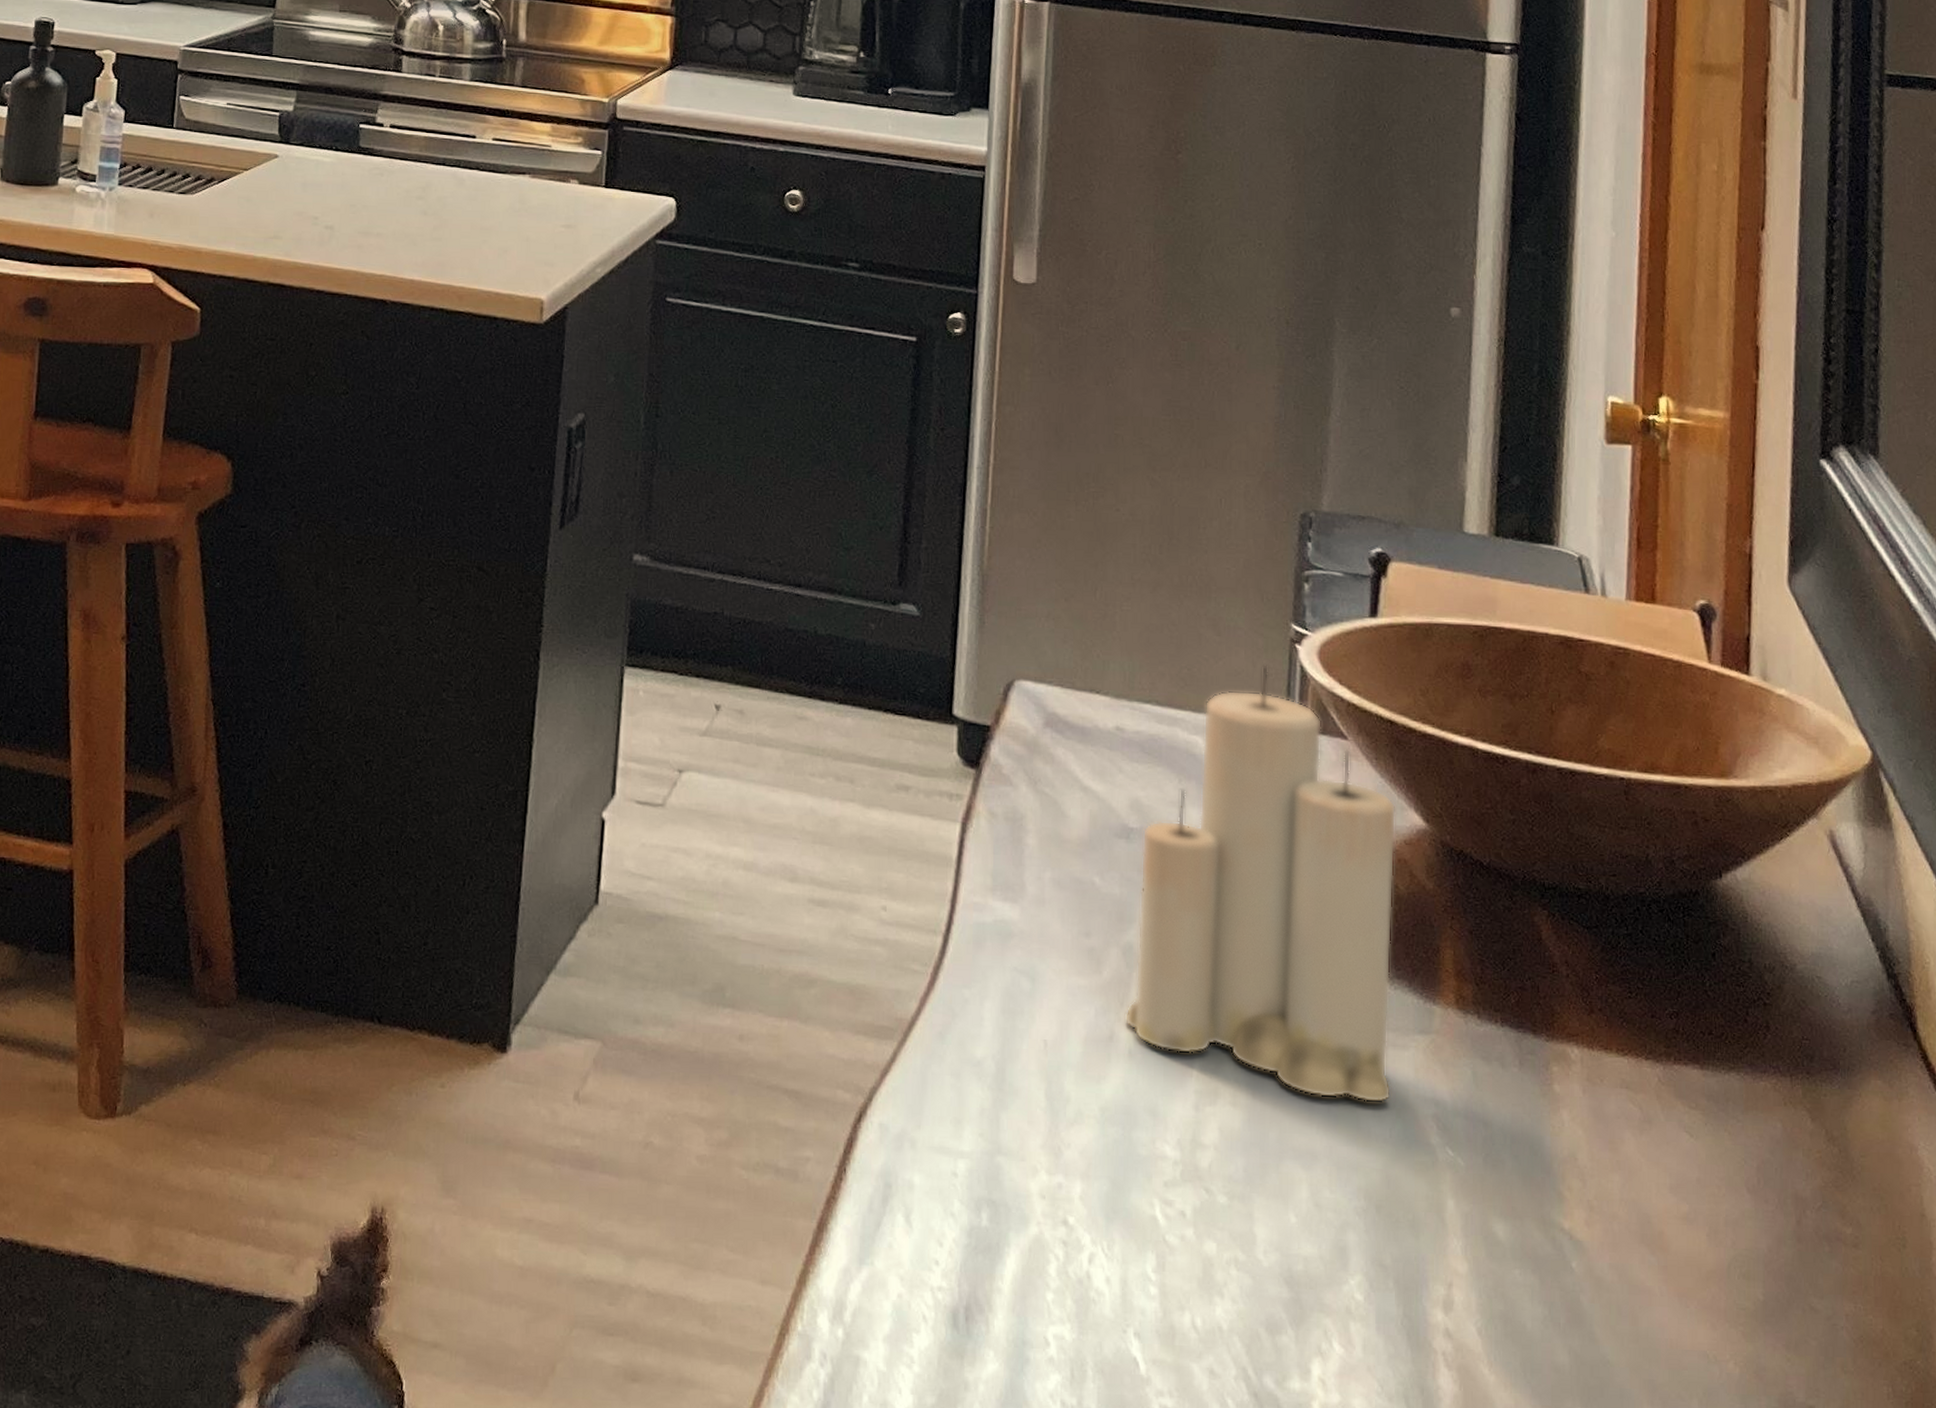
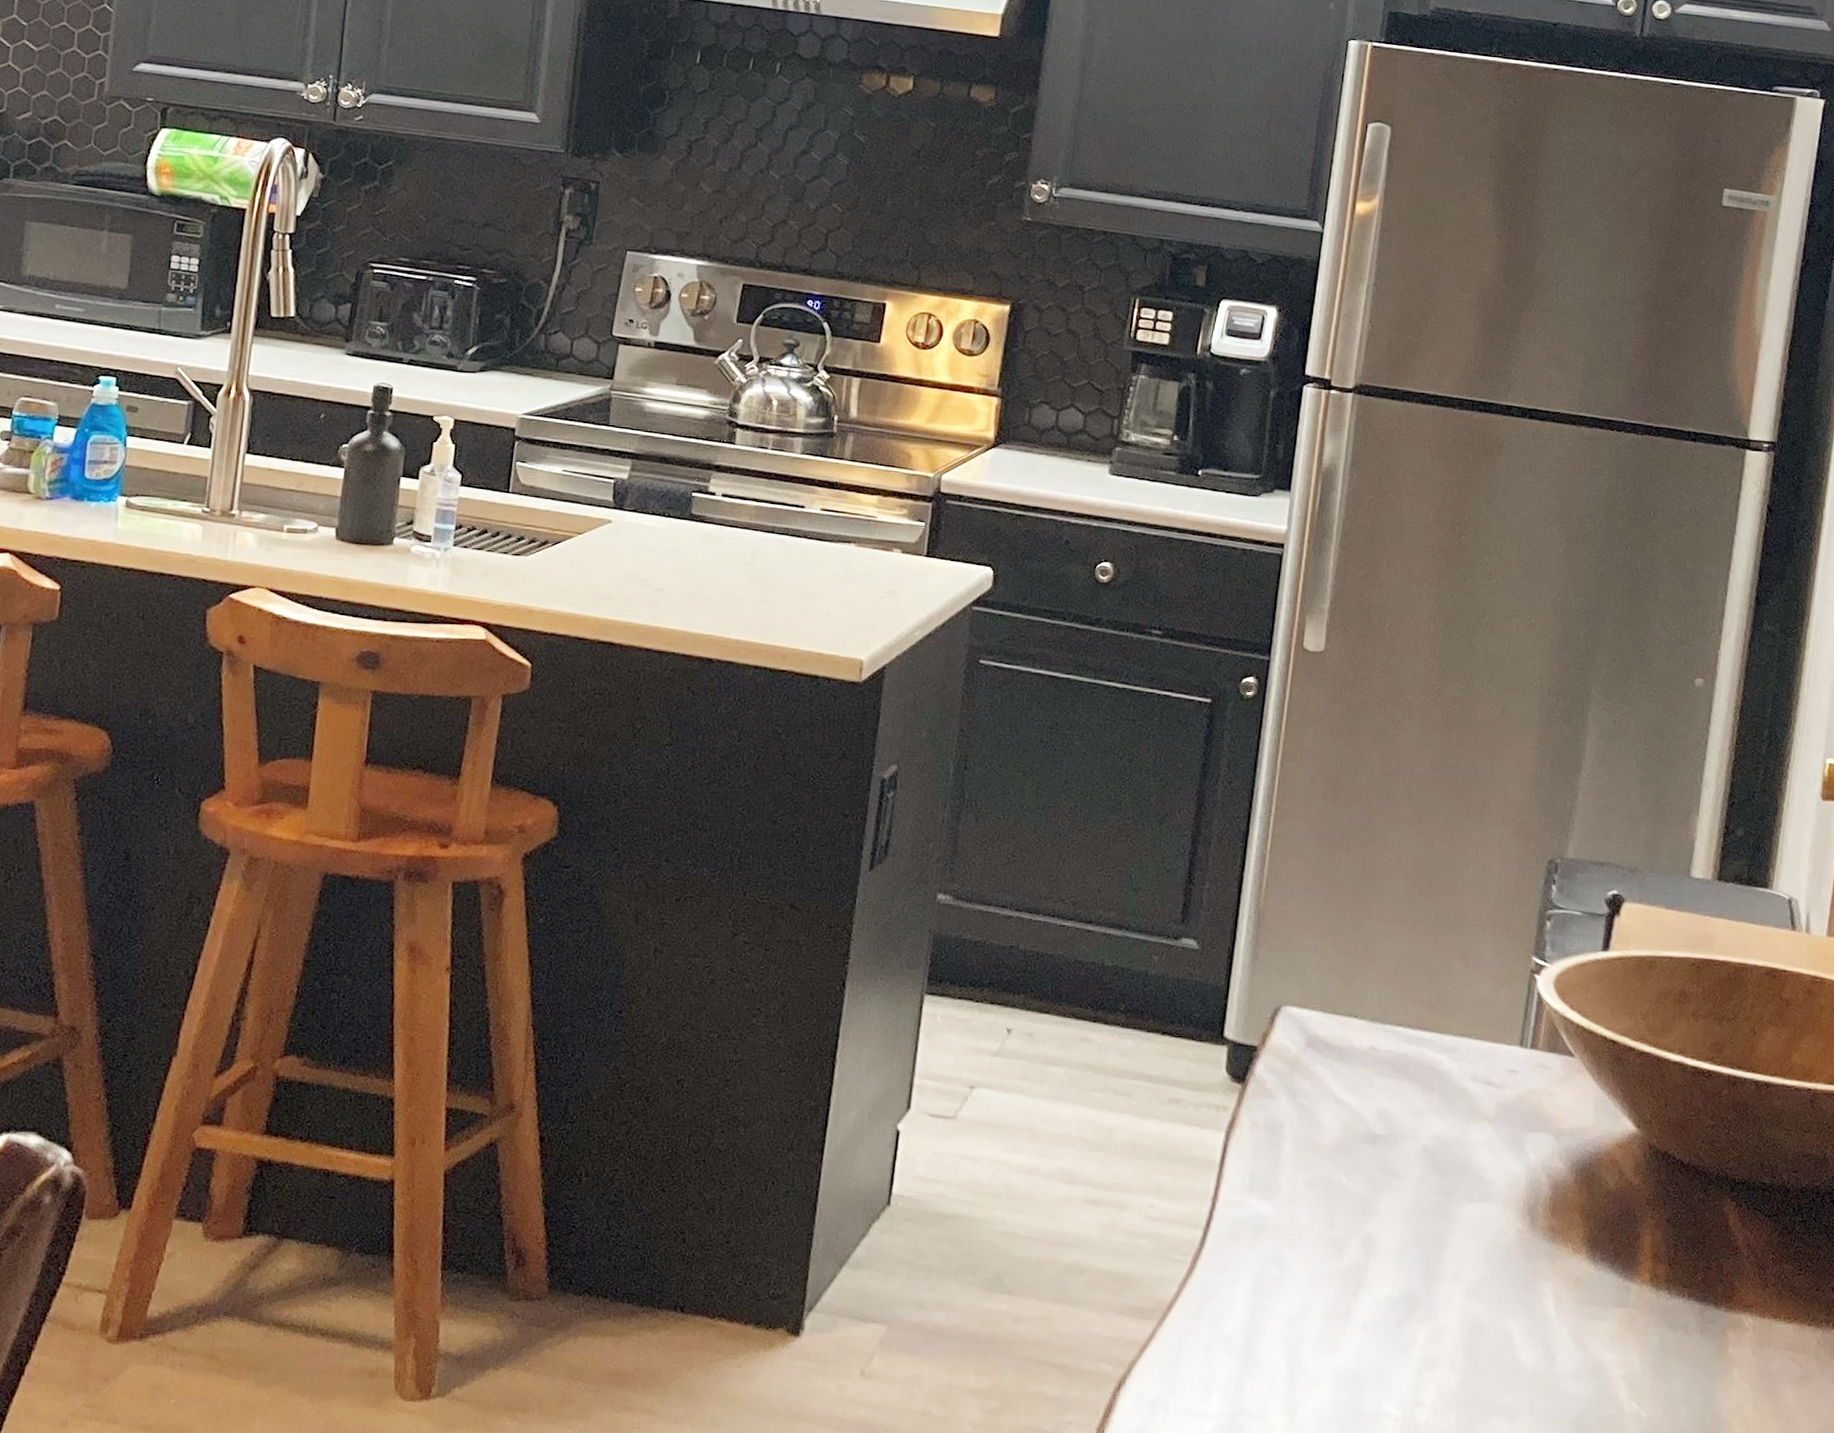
candle: present [1124,666,1396,1103] -> none [1360,993,1612,1366]

